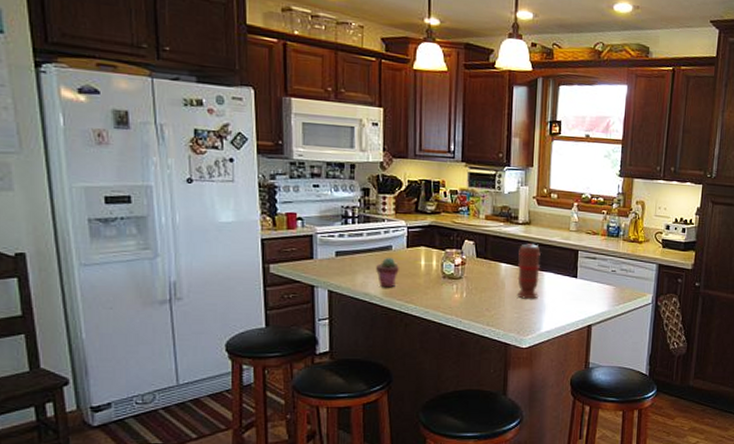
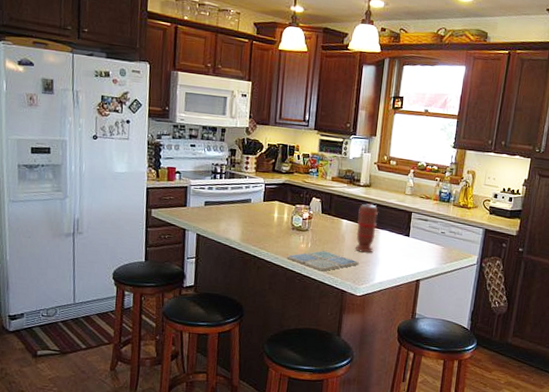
potted succulent: present [376,257,399,288] -> none [237,208,256,235]
drink coaster: none [439,300,522,324] -> present [287,250,359,271]

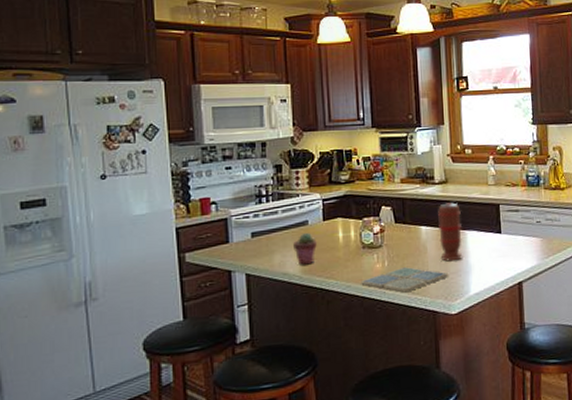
potted succulent: none [237,208,256,235] -> present [293,232,317,265]

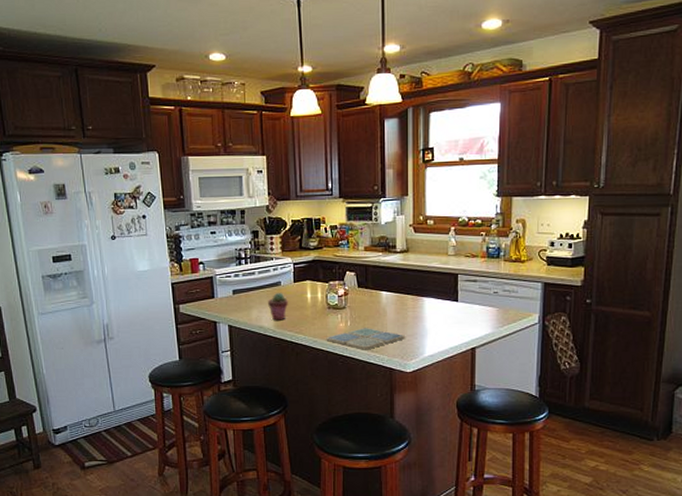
spice grinder: present [438,202,463,262] -> none [398,271,420,325]

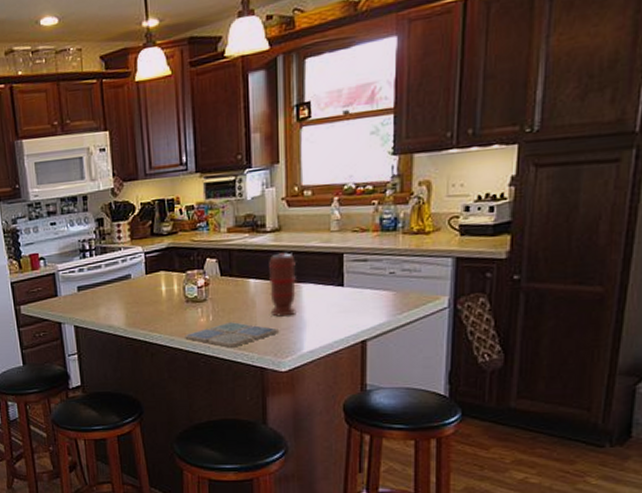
potted succulent: present [268,292,288,321] -> none [117,286,140,318]
spice grinder: none [398,271,420,325] -> present [269,252,297,317]

